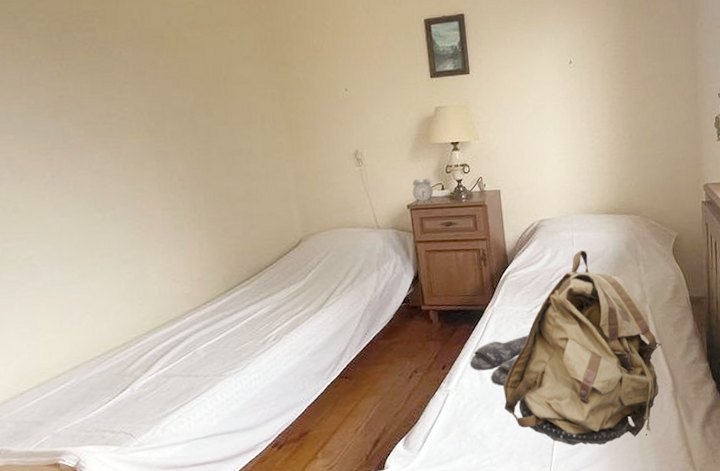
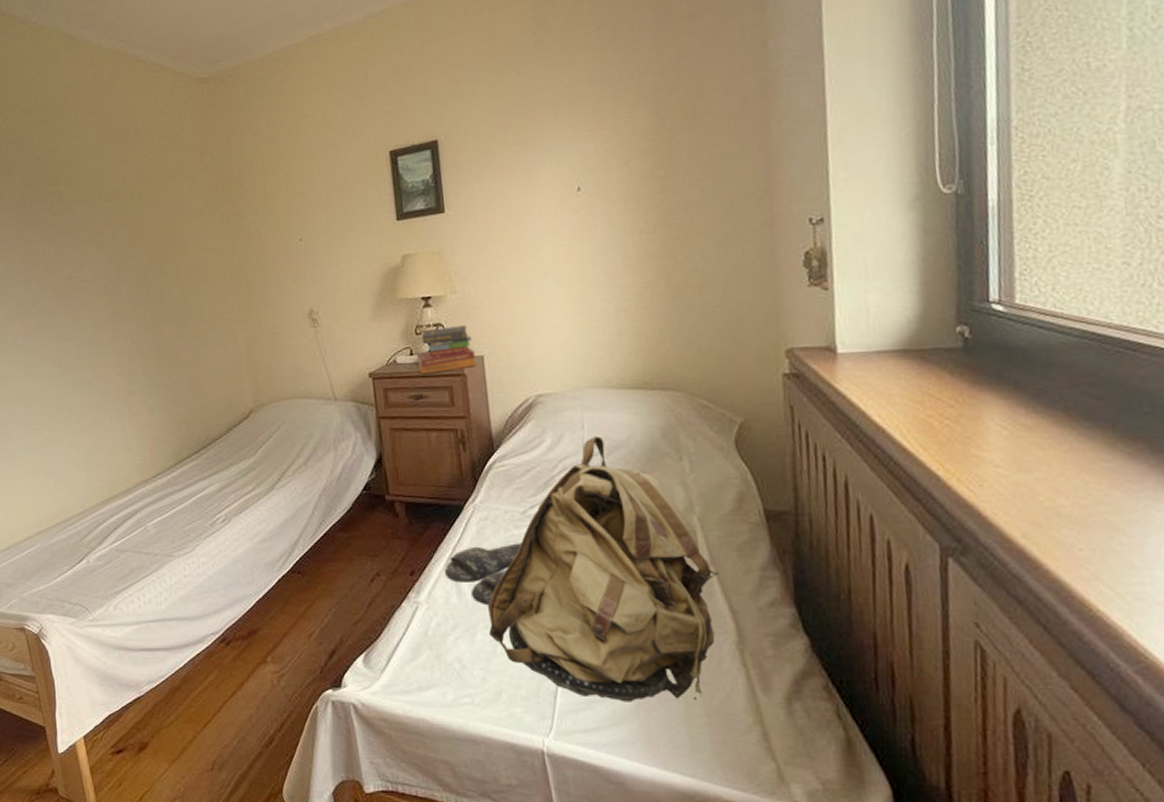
alarm clock: present [412,178,433,205] -> none [375,341,400,373]
books: none [446,165,495,206] -> present [416,325,477,375]

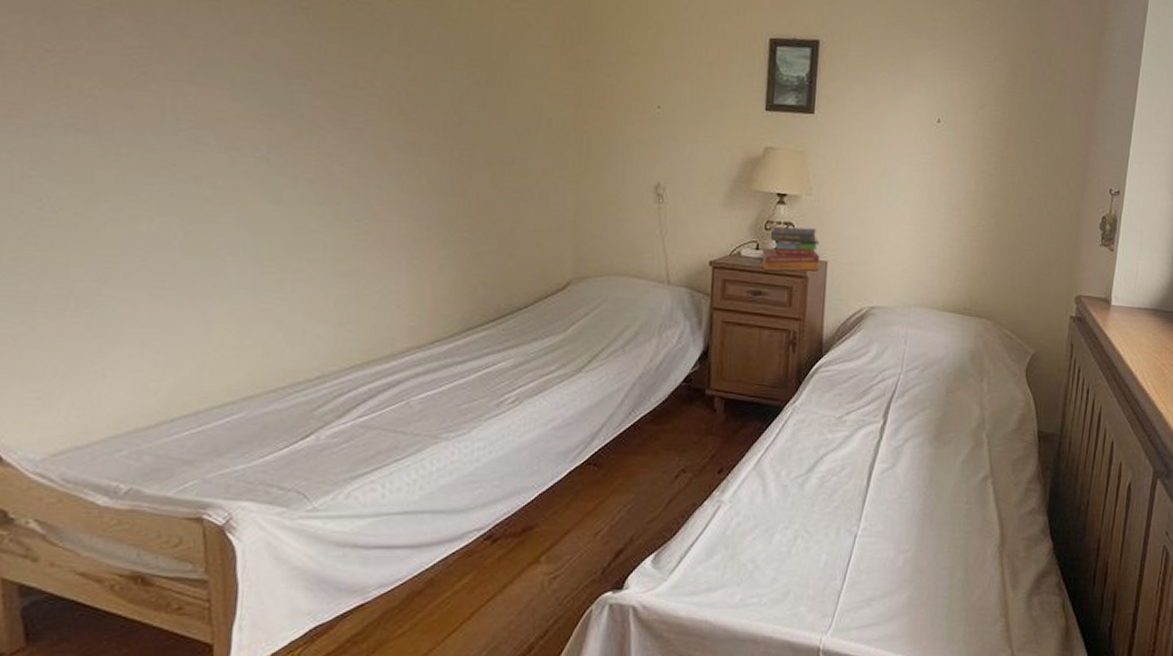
slippers: present [444,543,522,604] -> none [753,447,833,505]
backpack: present [487,436,719,702] -> none [787,352,995,600]

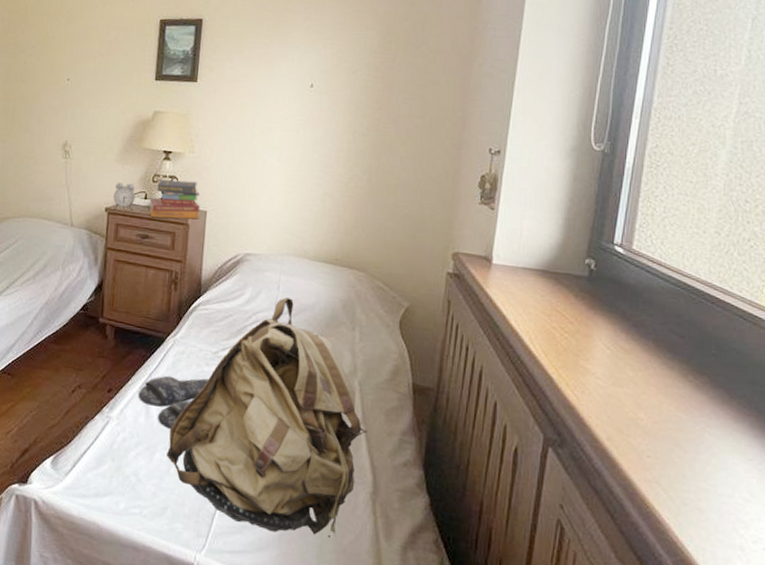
alarm clock: none [719,231,745,264] -> present [113,182,136,211]
slippers: none [753,447,833,505] -> present [138,375,209,429]
backpack: none [787,352,995,600] -> present [167,297,367,539]

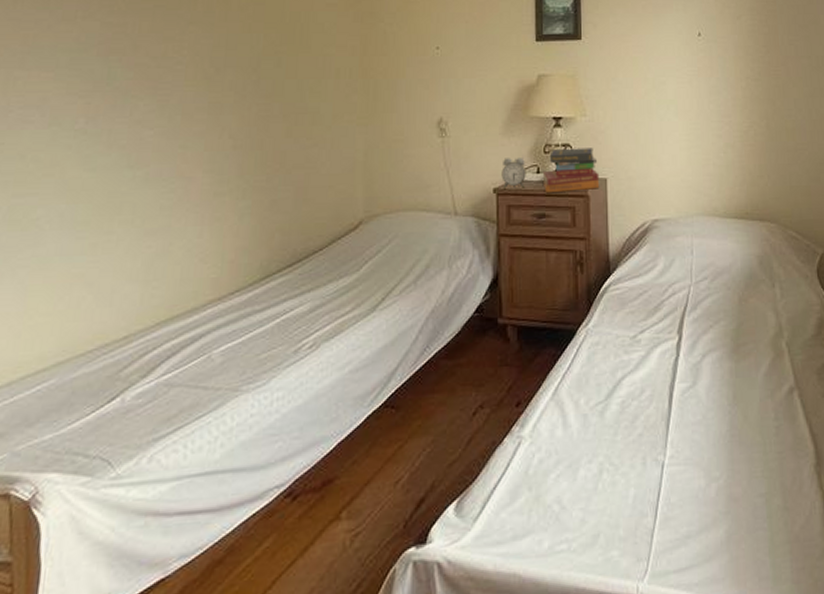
slippers: present [138,375,209,429] -> none [551,369,630,436]
backpack: present [167,297,367,539] -> none [591,262,802,535]

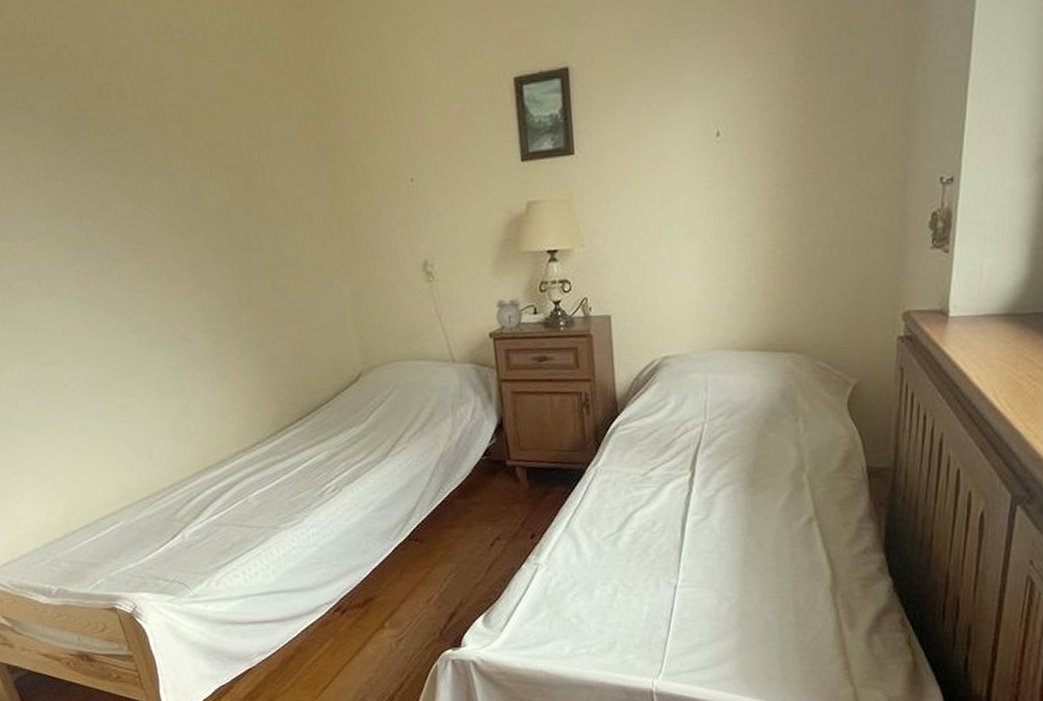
books: present [542,148,600,194] -> none [540,282,603,335]

